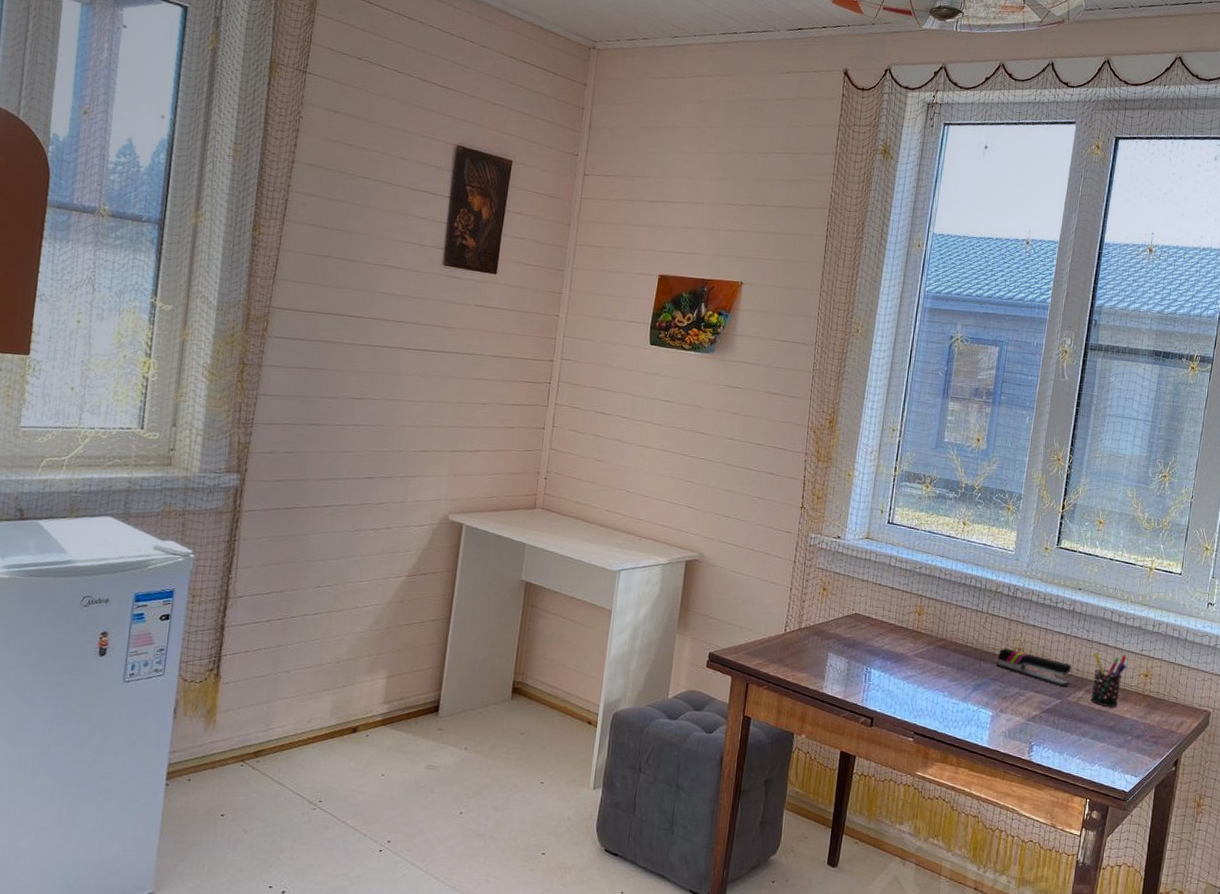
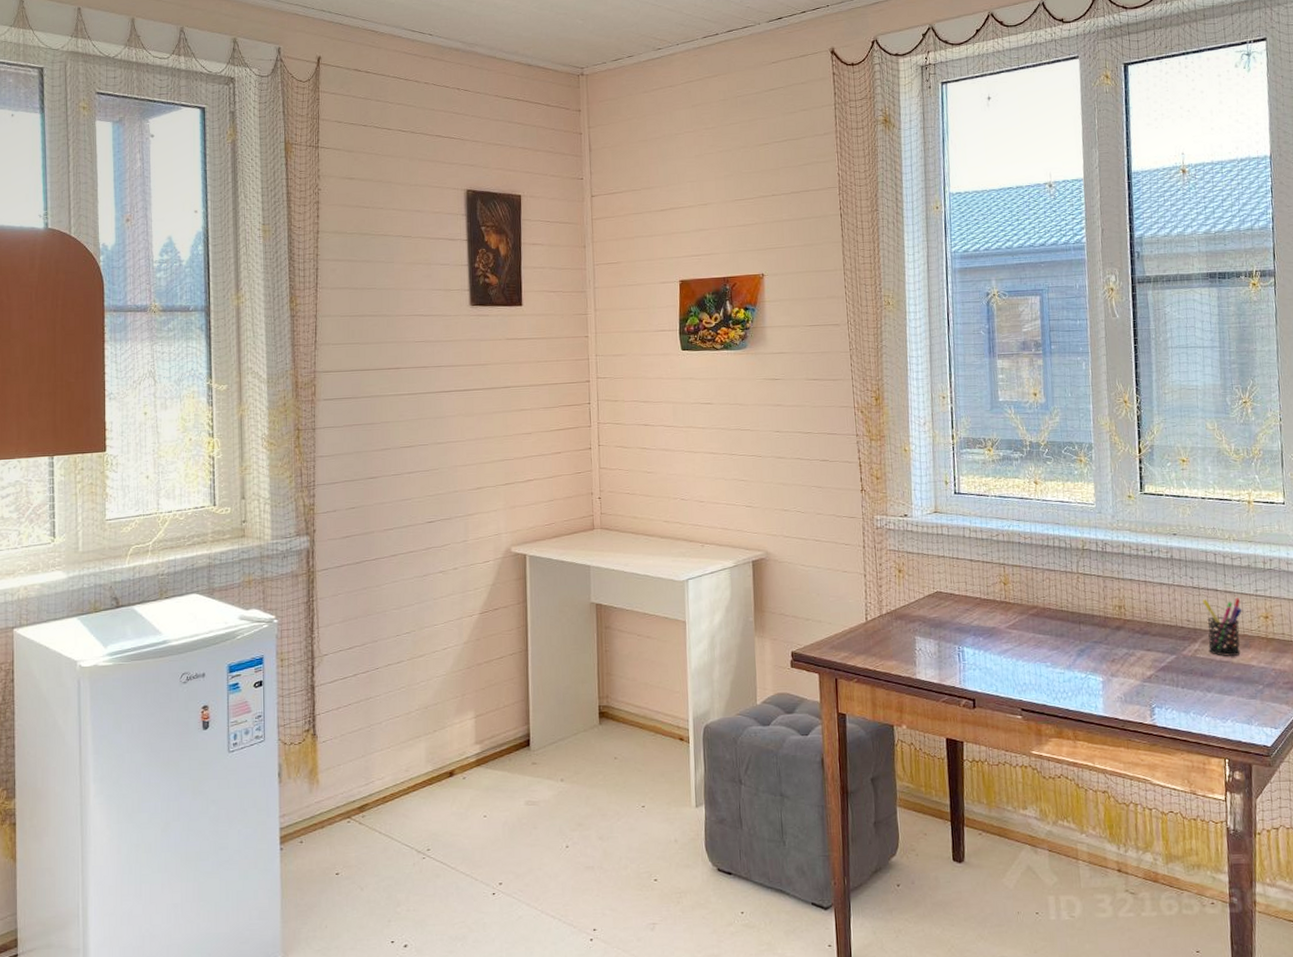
stapler: present [996,648,1071,687] -> none [1097,607,1183,641]

